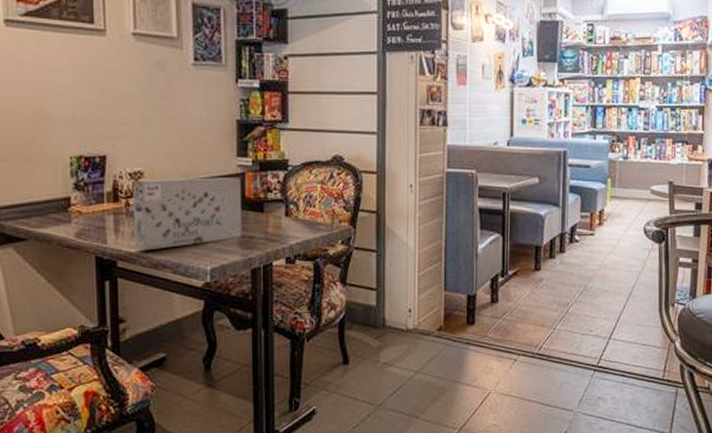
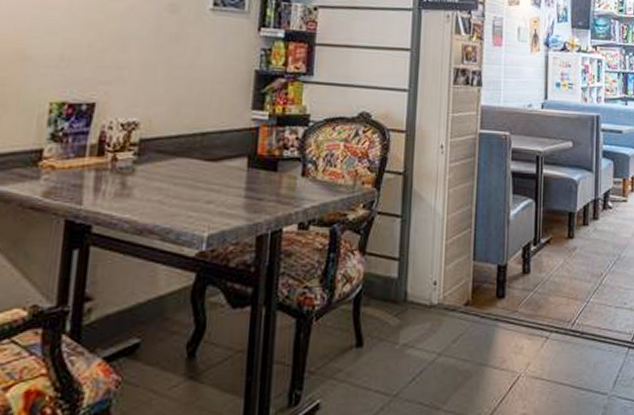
toy set box: present [132,177,243,251] -> none [117,131,254,214]

